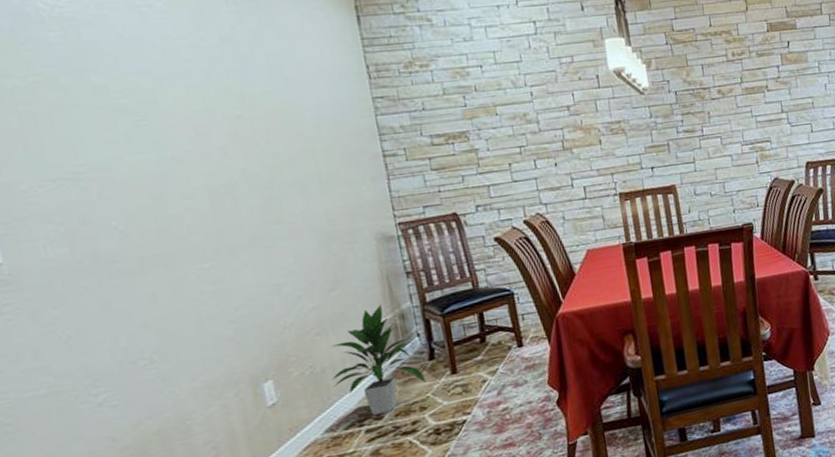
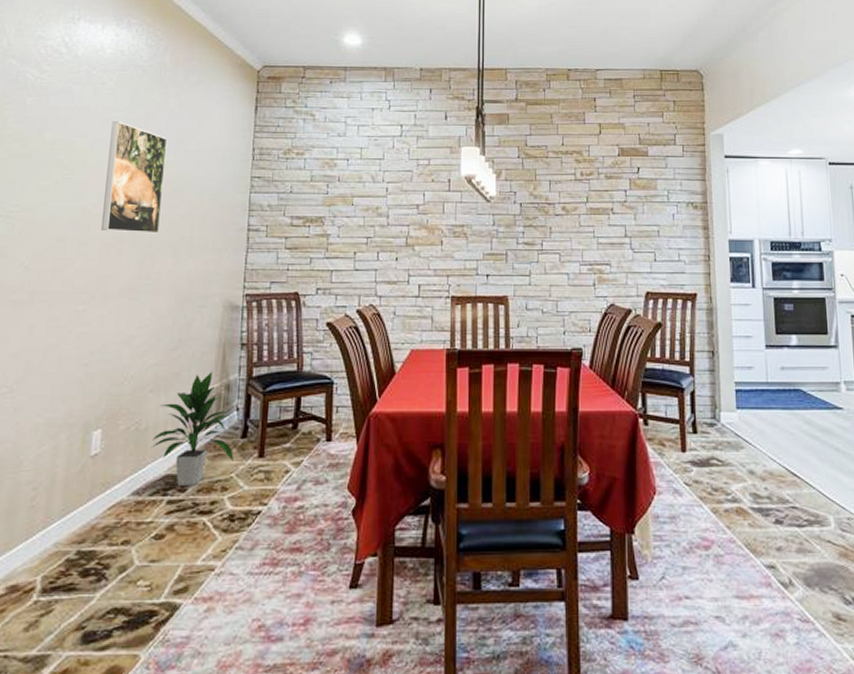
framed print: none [177,50,278,180] -> present [101,120,168,233]

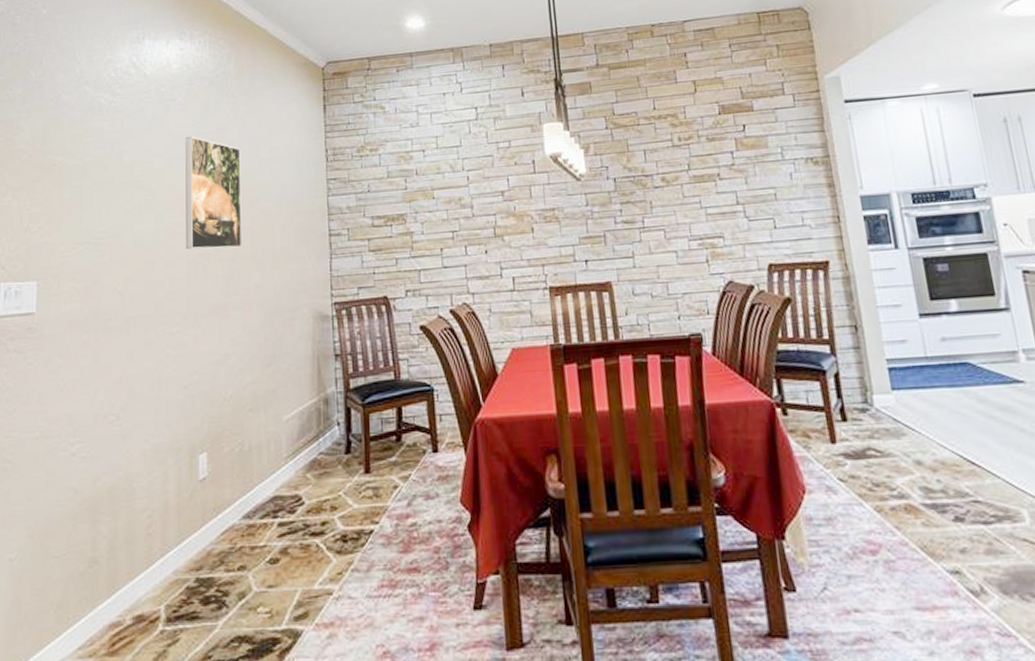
indoor plant: present [150,371,234,486] -> none [256,385,340,507]

